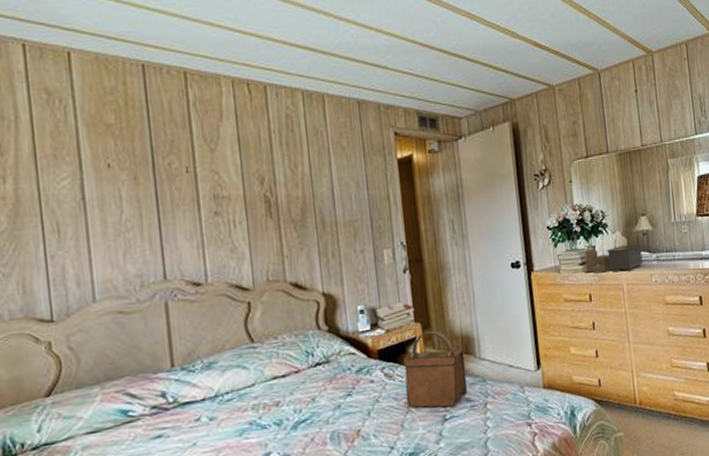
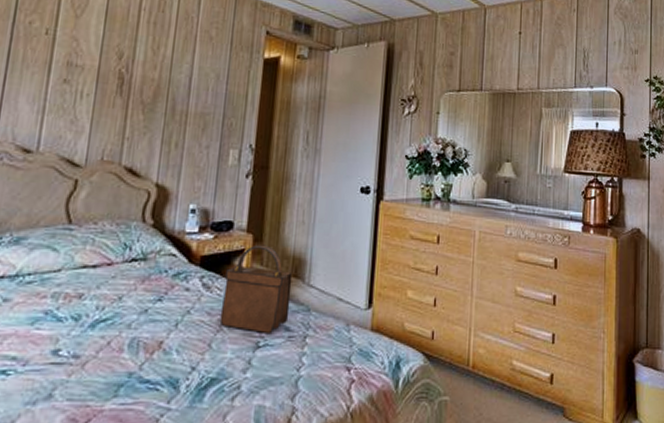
books: present [376,302,415,332] -> none [207,208,250,238]
books: present [557,247,590,275] -> none [409,183,447,212]
candle: present [585,247,611,275] -> none [440,184,466,216]
jewelry box: present [606,244,643,273] -> none [463,189,502,219]

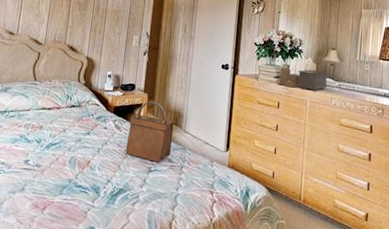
books: none [409,183,447,212] -> present [257,63,285,85]
candle: none [440,184,466,216] -> present [280,65,300,89]
jewelry box: none [463,189,502,219] -> present [298,69,328,92]

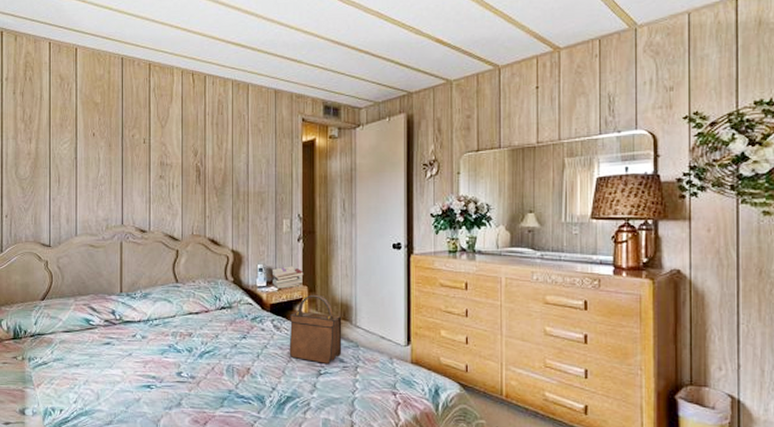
books: none [118,75,146,95] -> present [273,266,304,290]
books: present [257,63,285,85] -> none [437,237,471,262]
candle: present [280,65,300,89] -> none [466,237,490,265]
jewelry box: present [298,69,328,92] -> none [488,240,526,267]

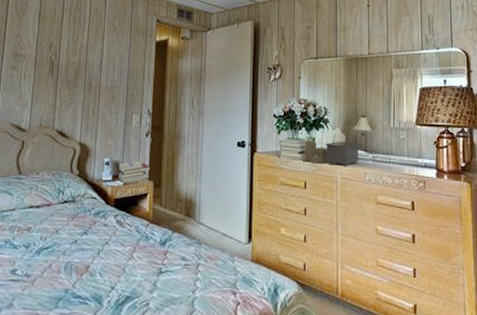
handbag: present [289,294,342,365] -> none [130,189,186,263]
books: none [437,237,471,262] -> present [279,137,310,162]
candle: none [466,237,490,265] -> present [305,138,328,165]
jewelry box: none [488,240,526,267] -> present [325,142,360,167]

